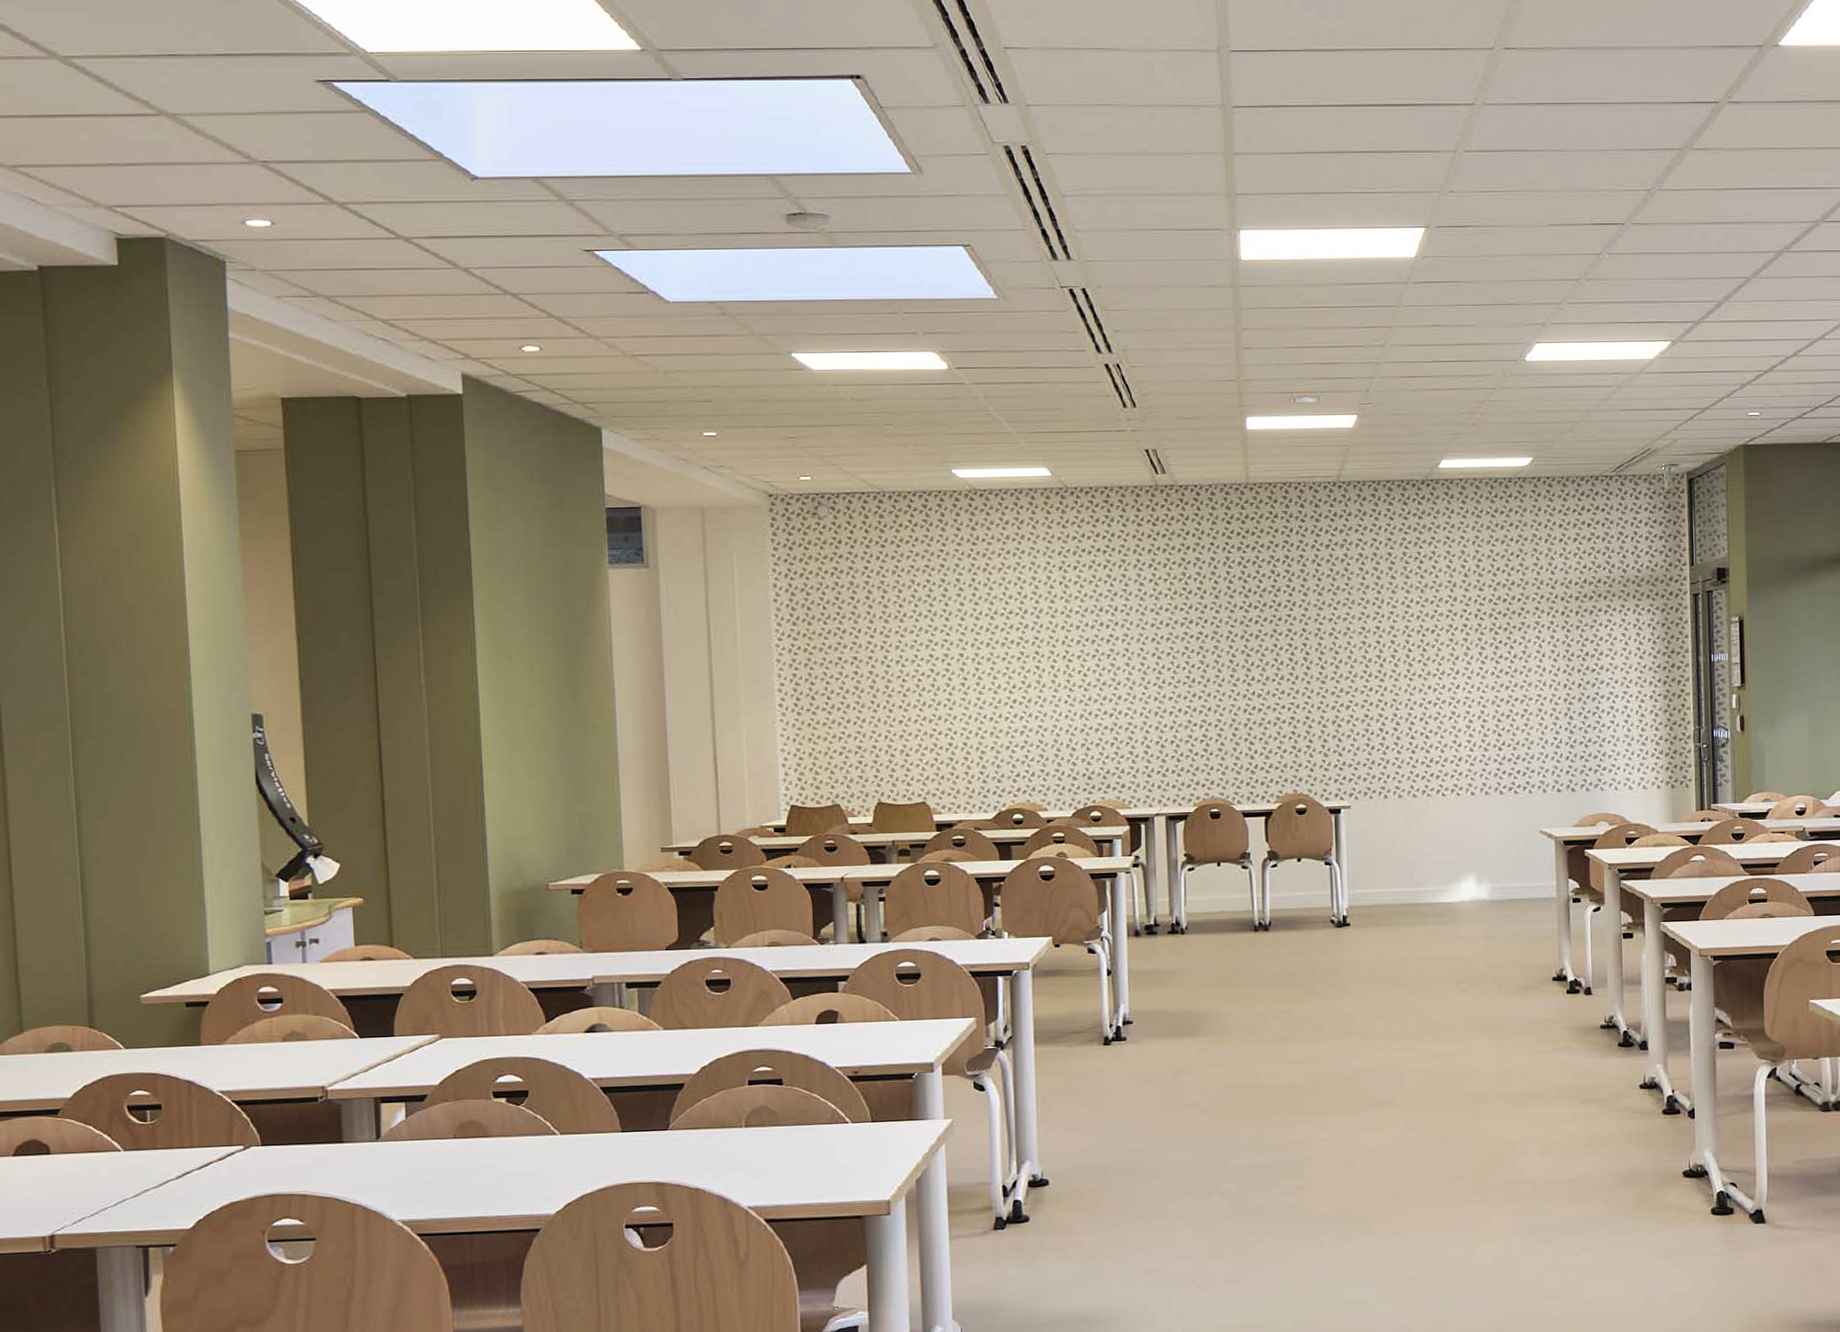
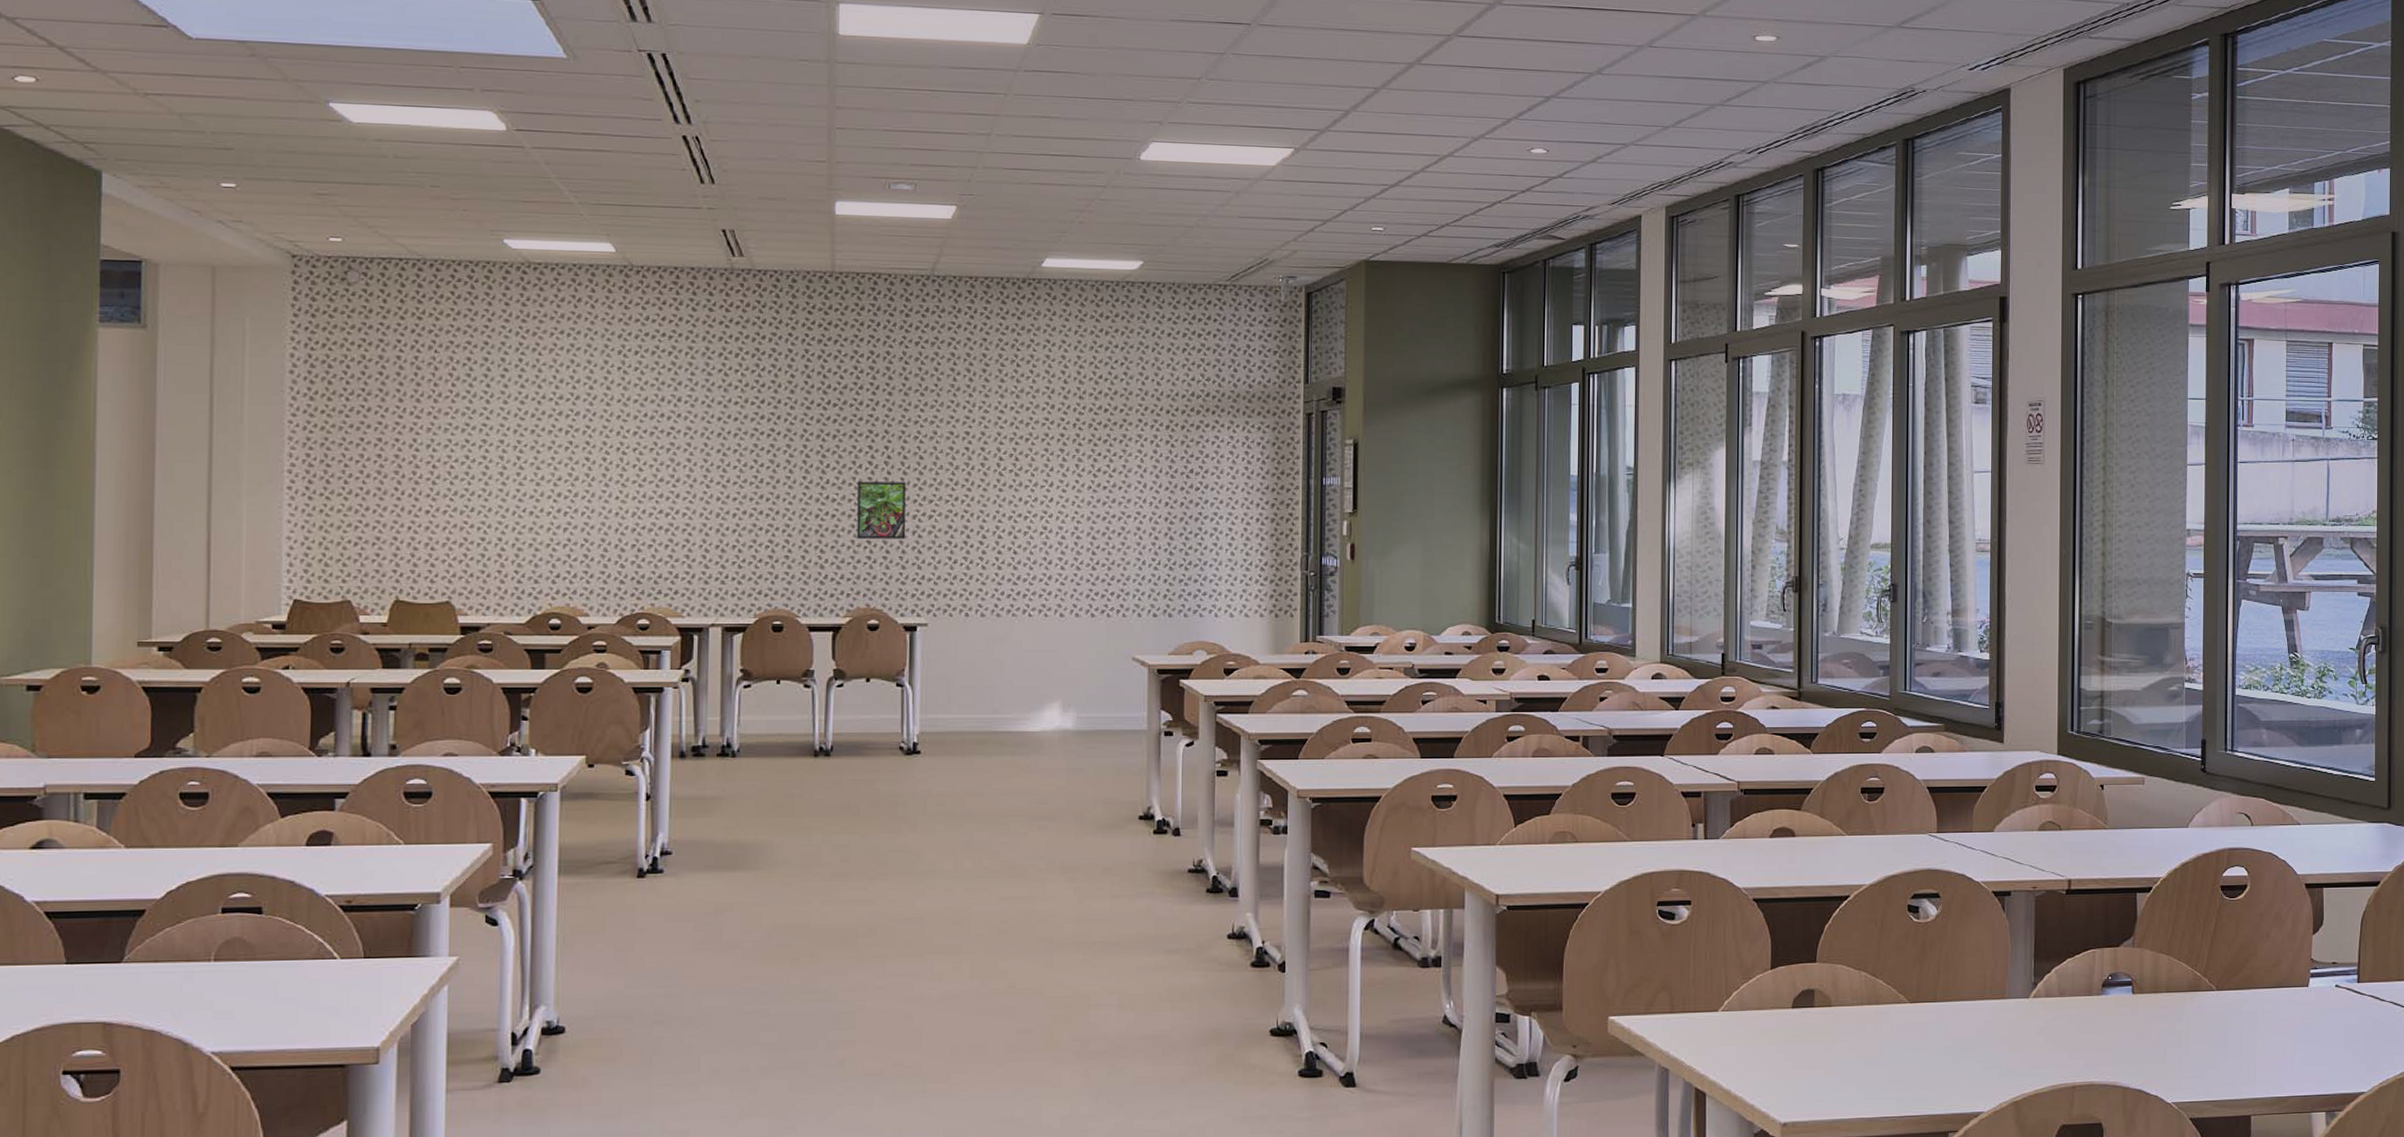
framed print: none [1280,676,1327,730] -> present [857,481,906,539]

